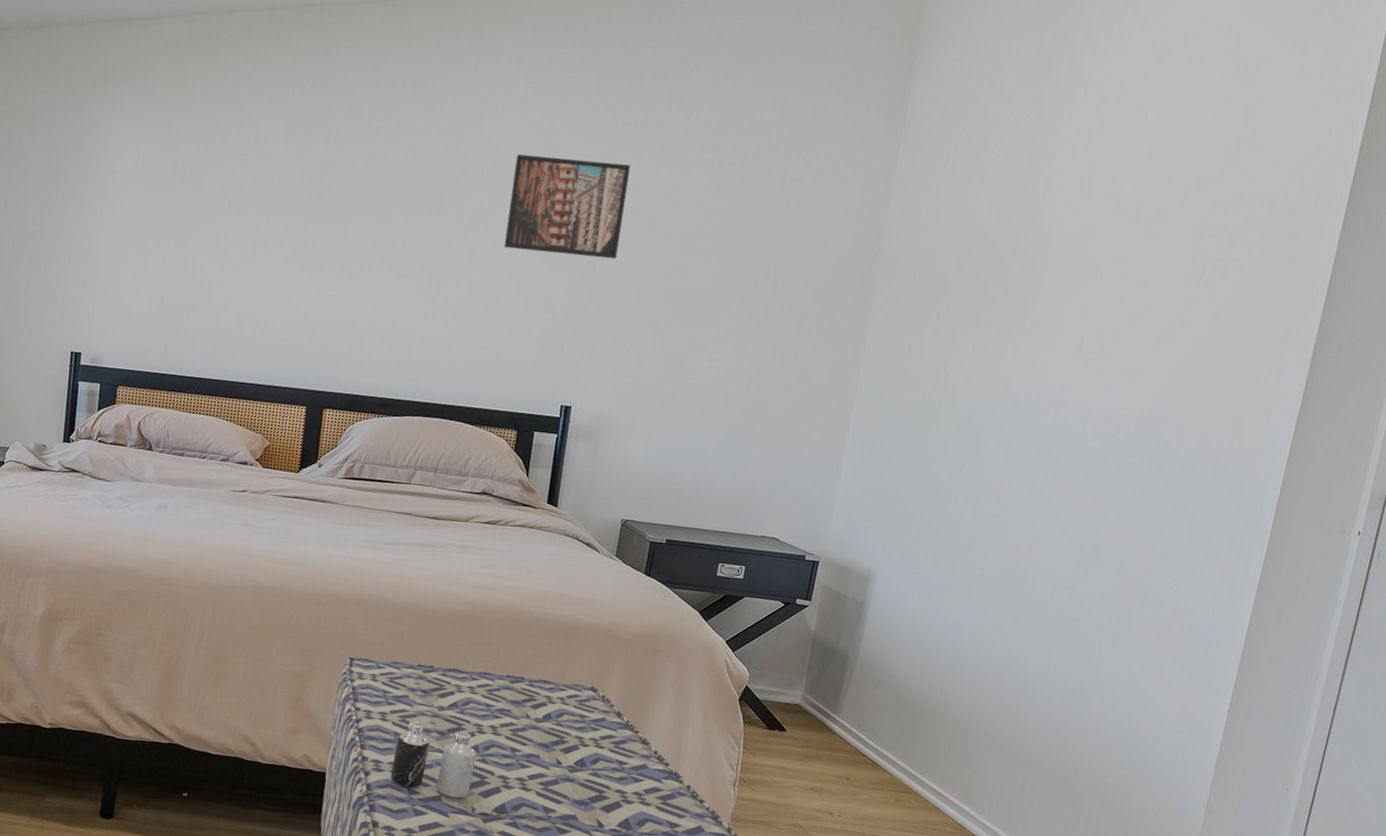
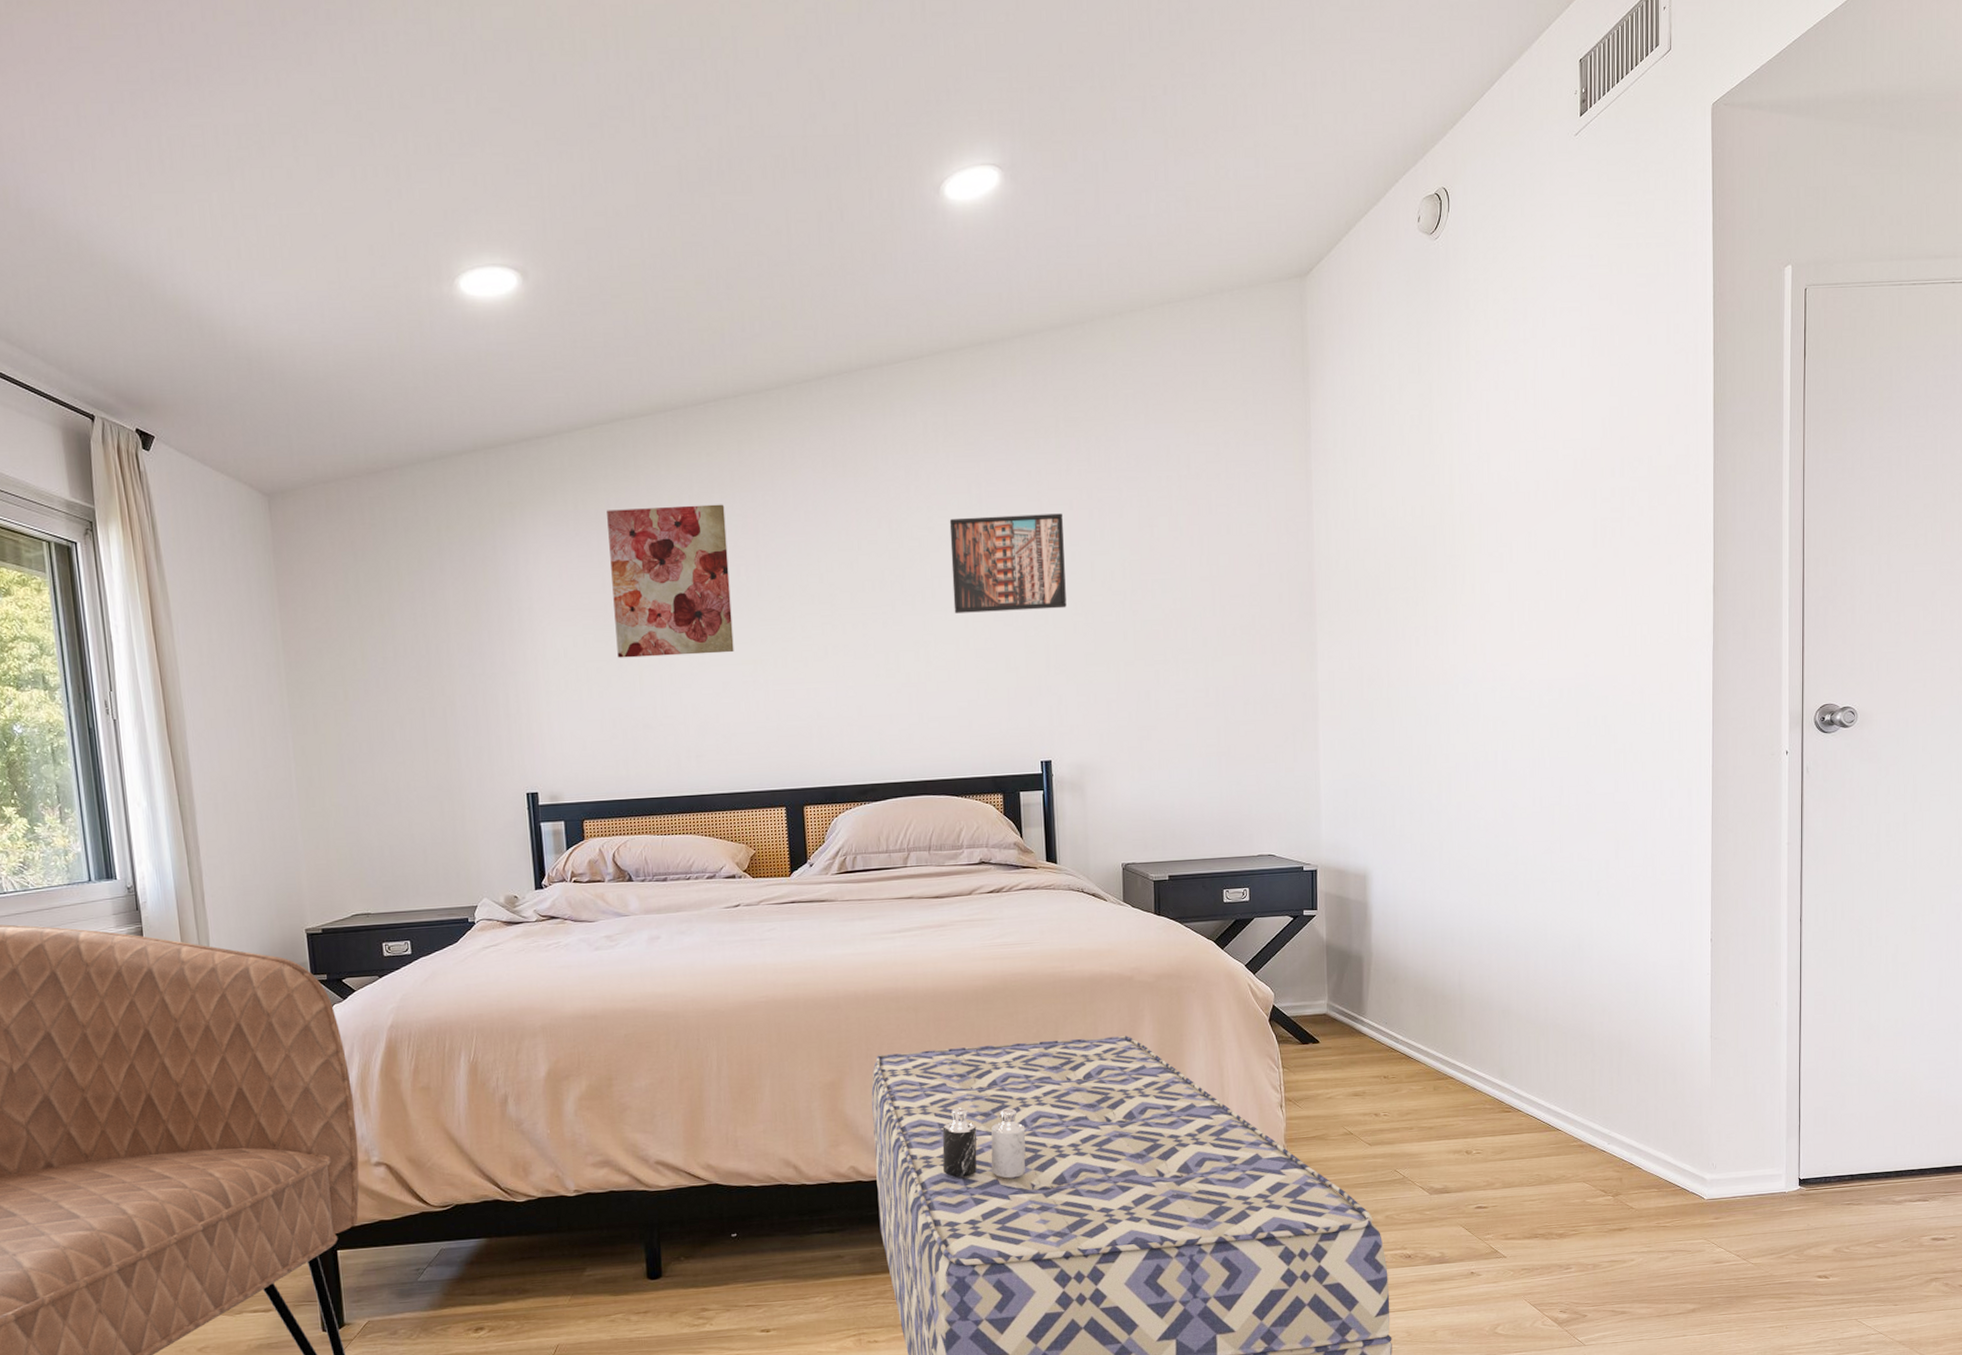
wall art: none [176,97,302,251] -> present [607,504,734,658]

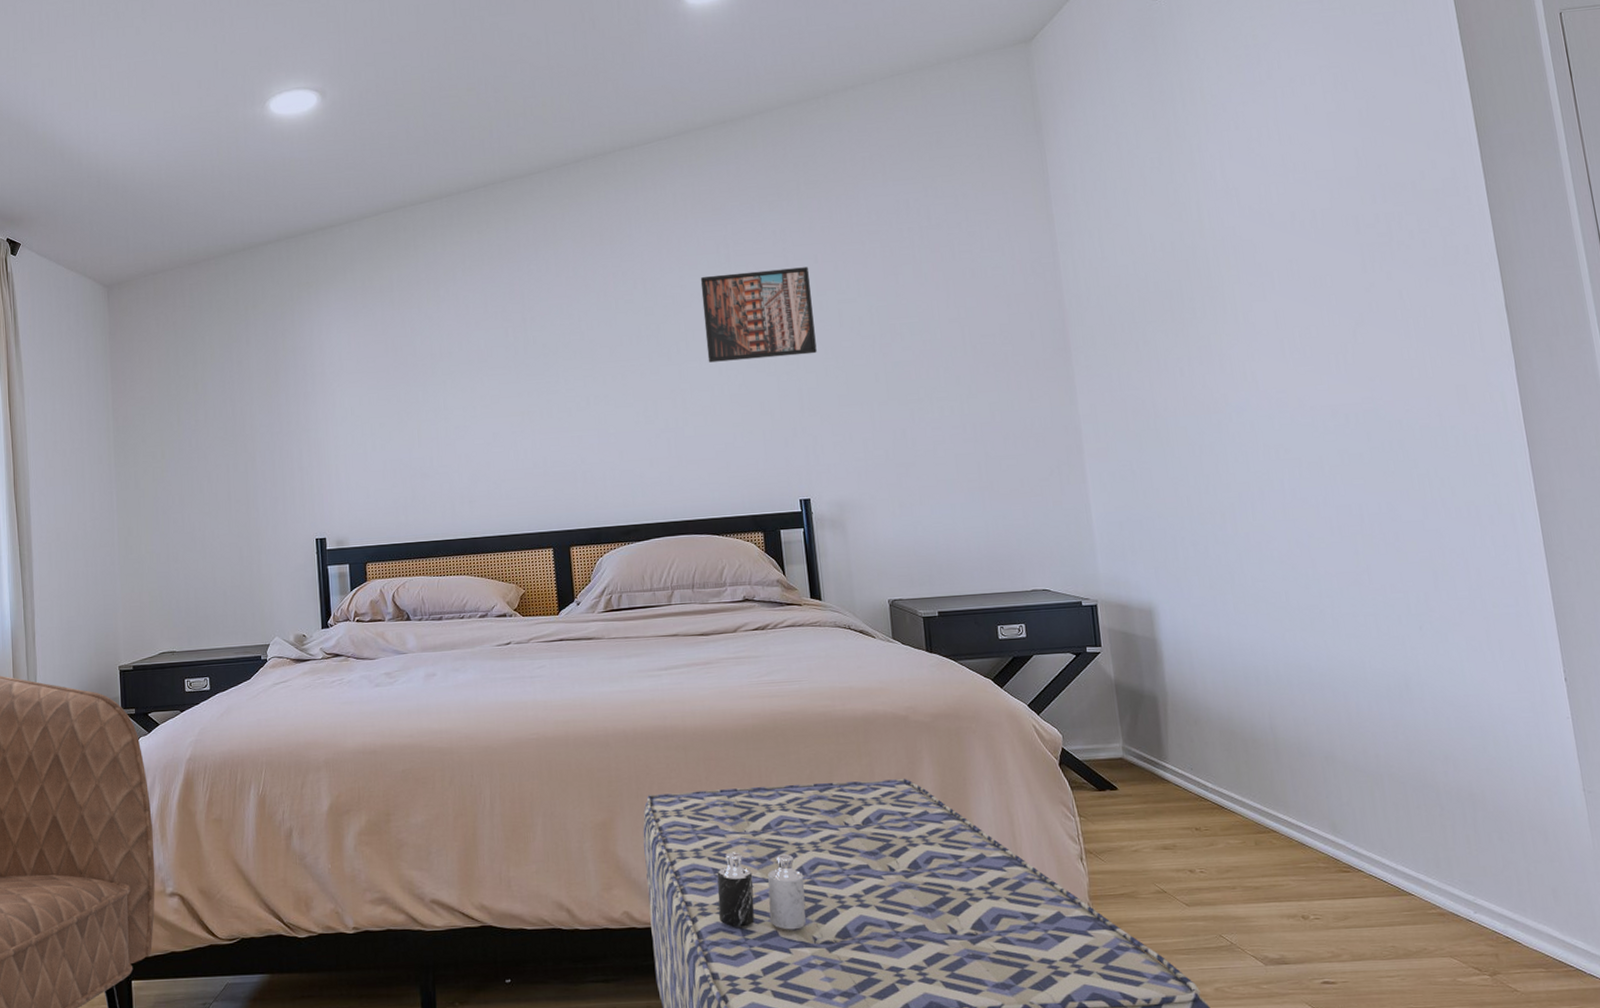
wall art: present [607,504,734,658] -> none [390,274,503,414]

